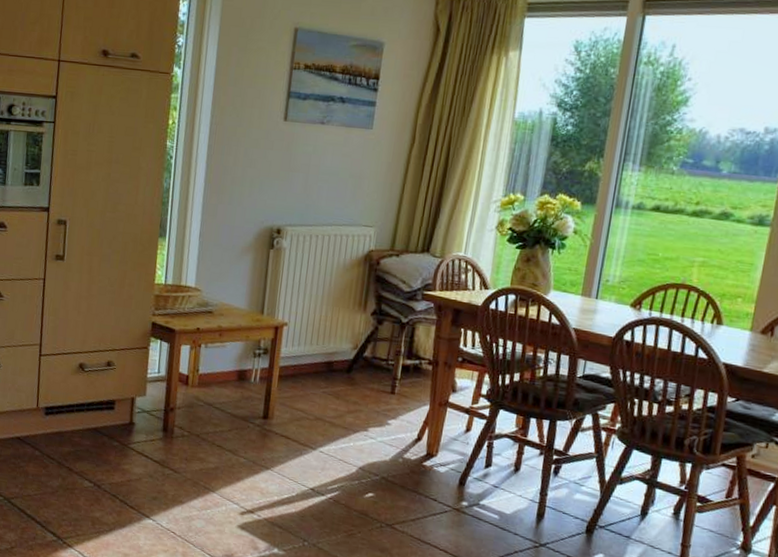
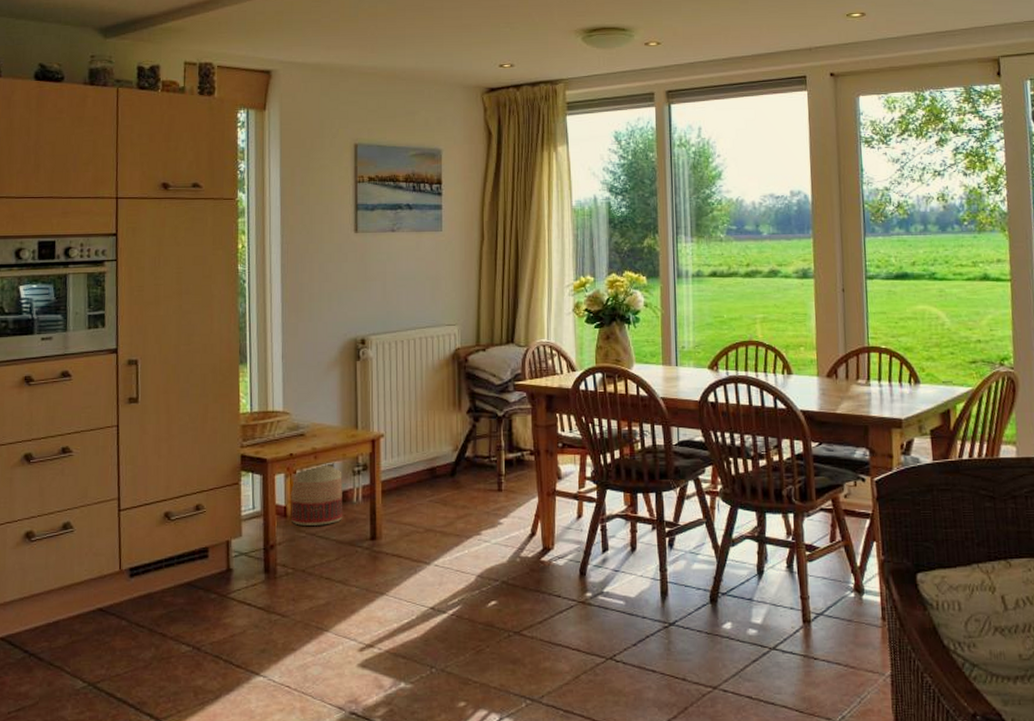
basket: none [191,340,244,398] -> present [291,460,342,526]

